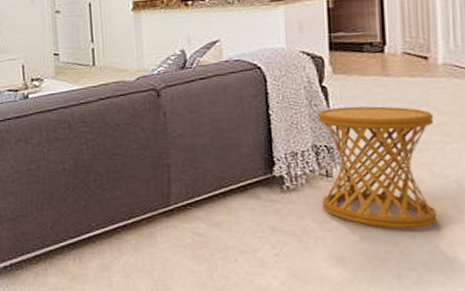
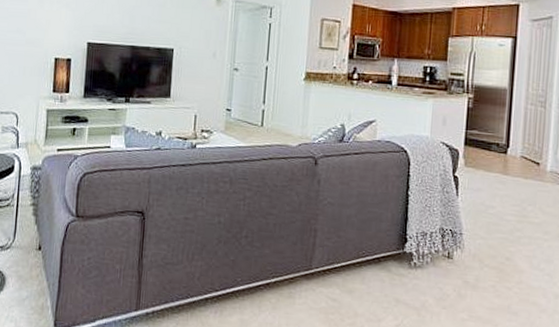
side table: present [318,106,437,229] -> none [441,197,538,313]

